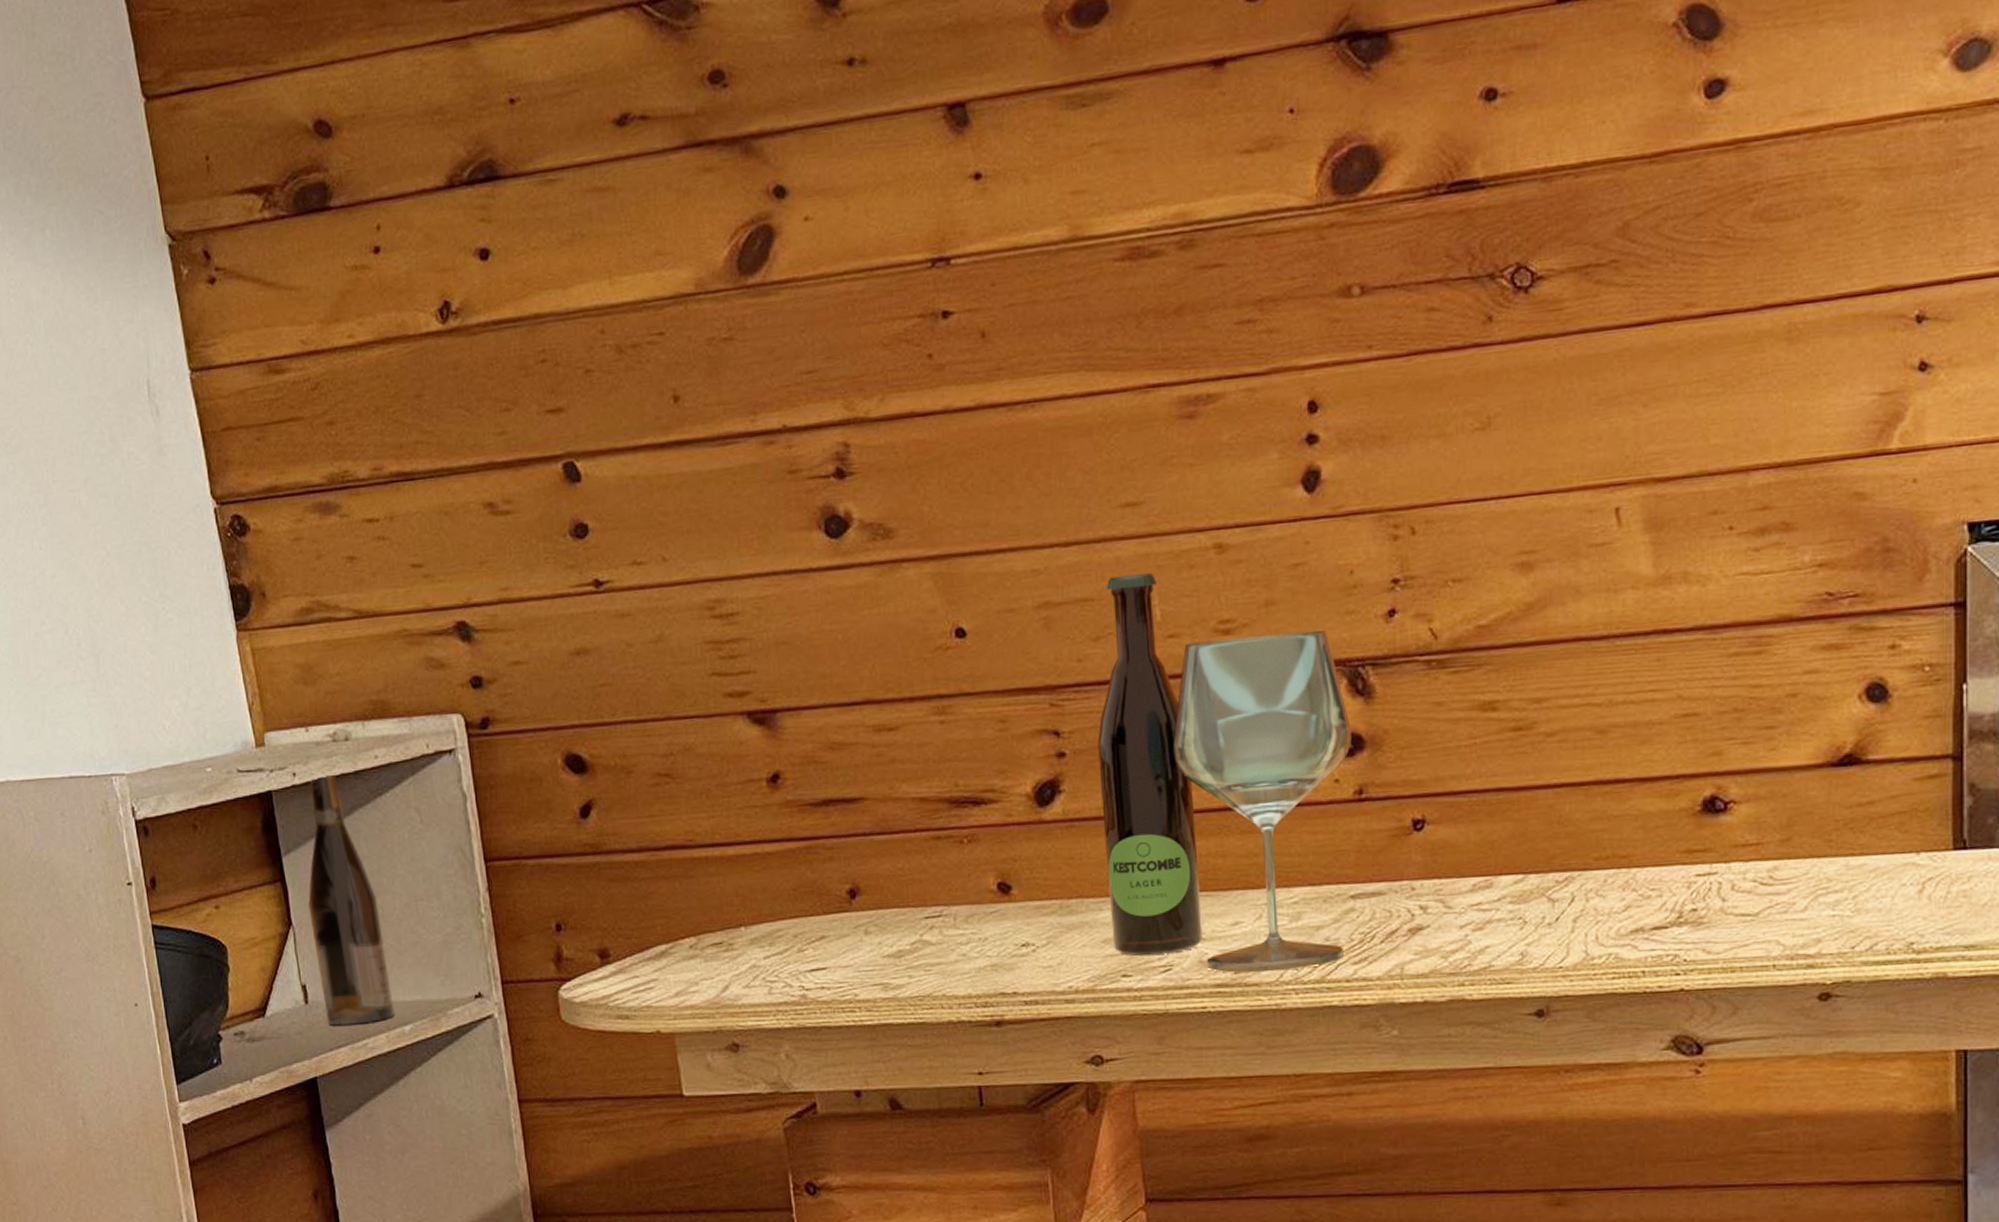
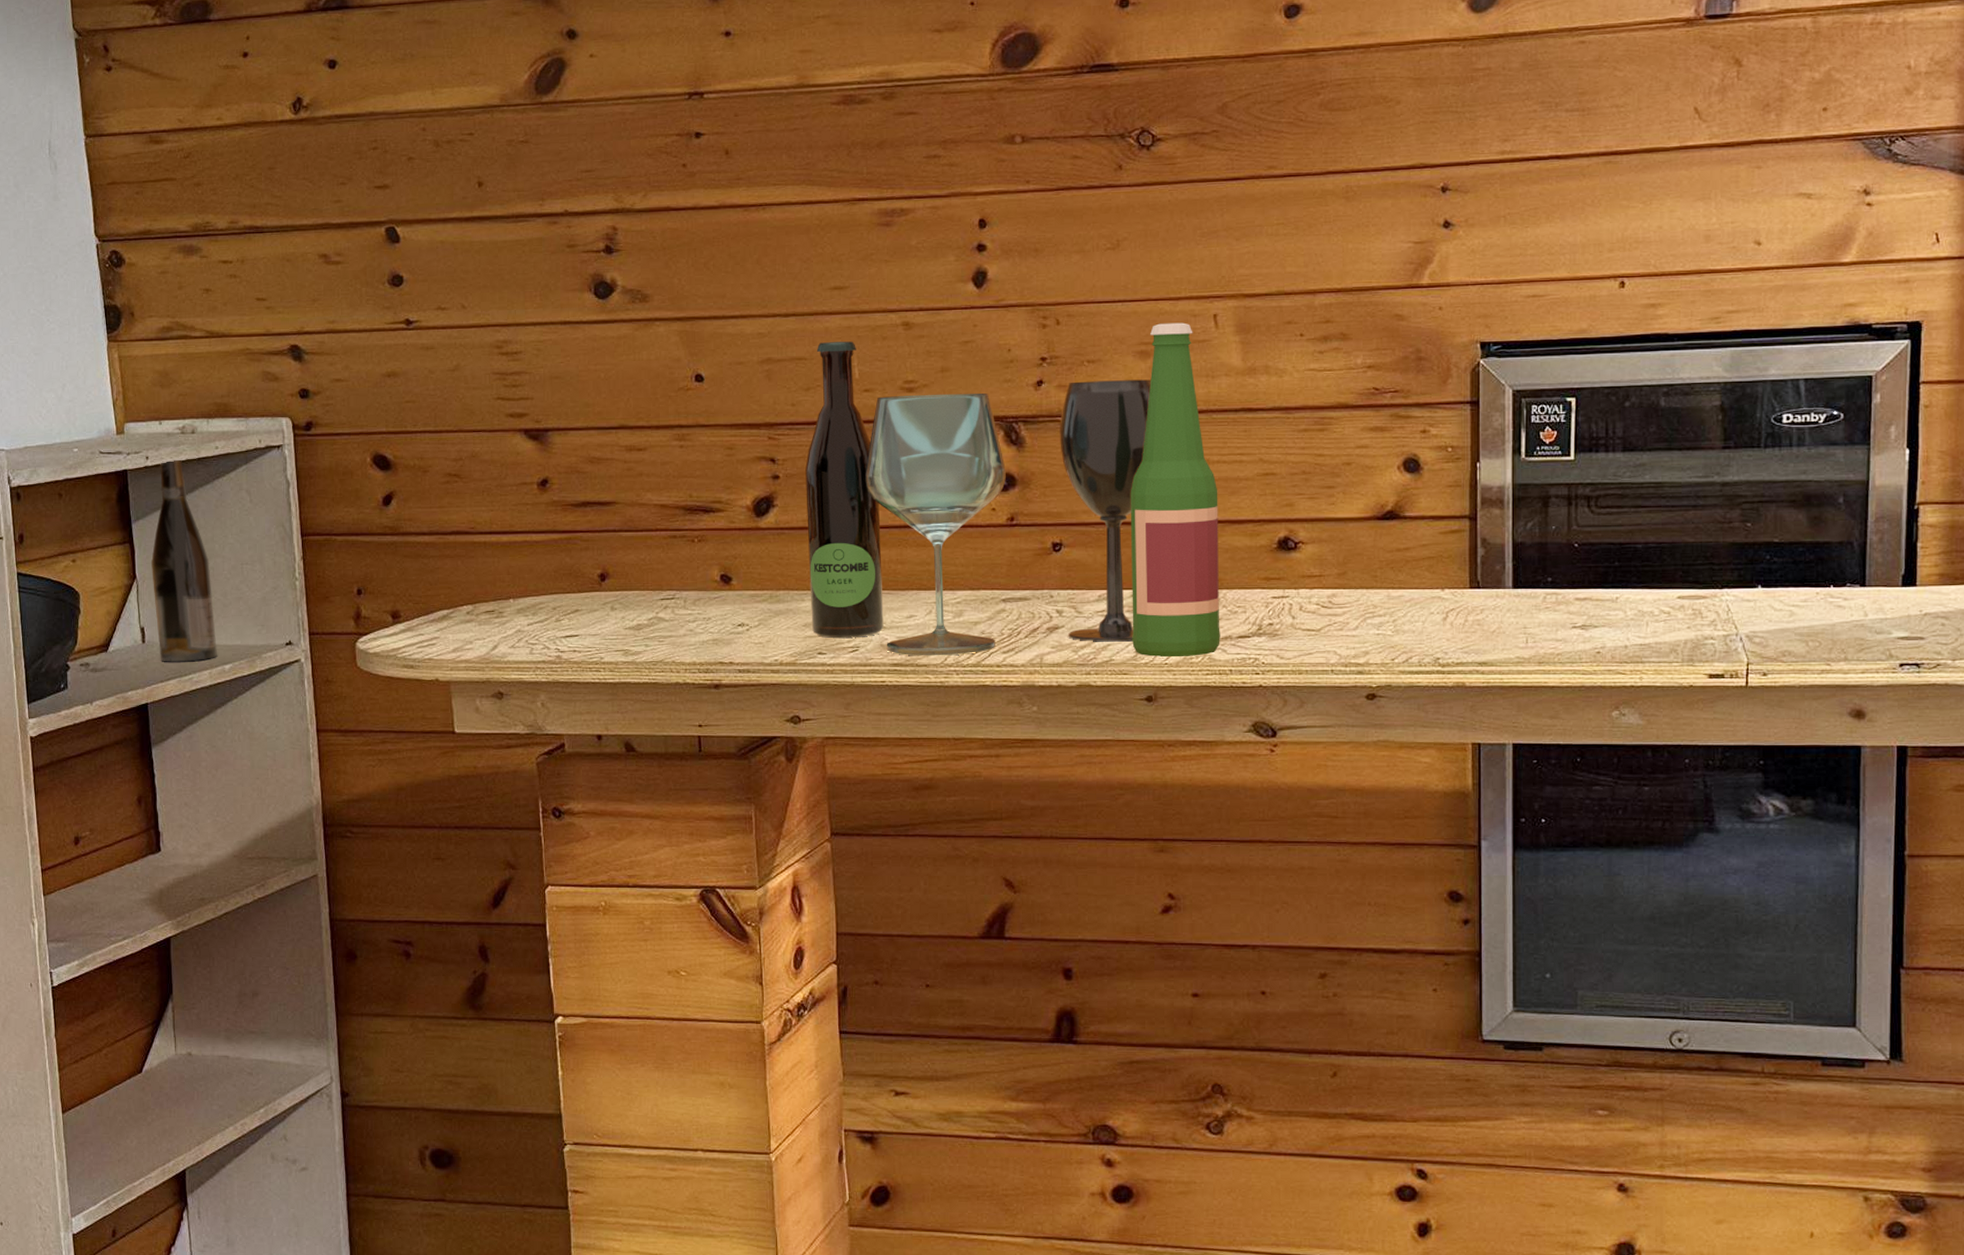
wine glass: none [1418,599,1536,944] -> present [1060,379,1152,641]
beer bottle: none [1510,521,1630,960] -> present [1130,322,1220,658]

